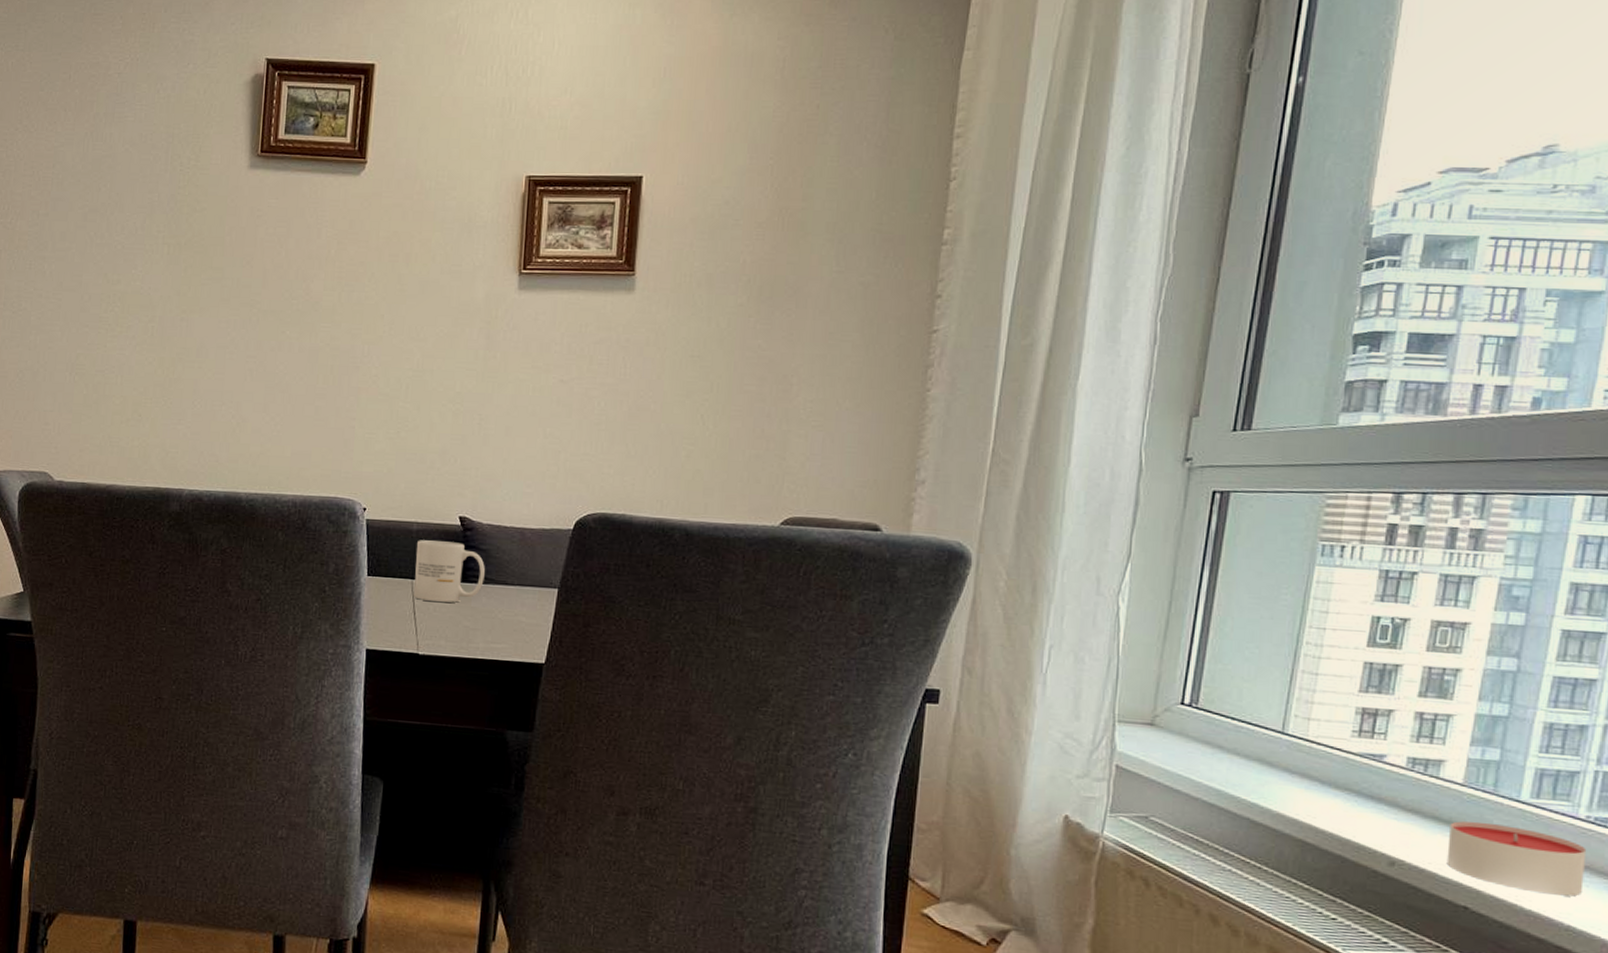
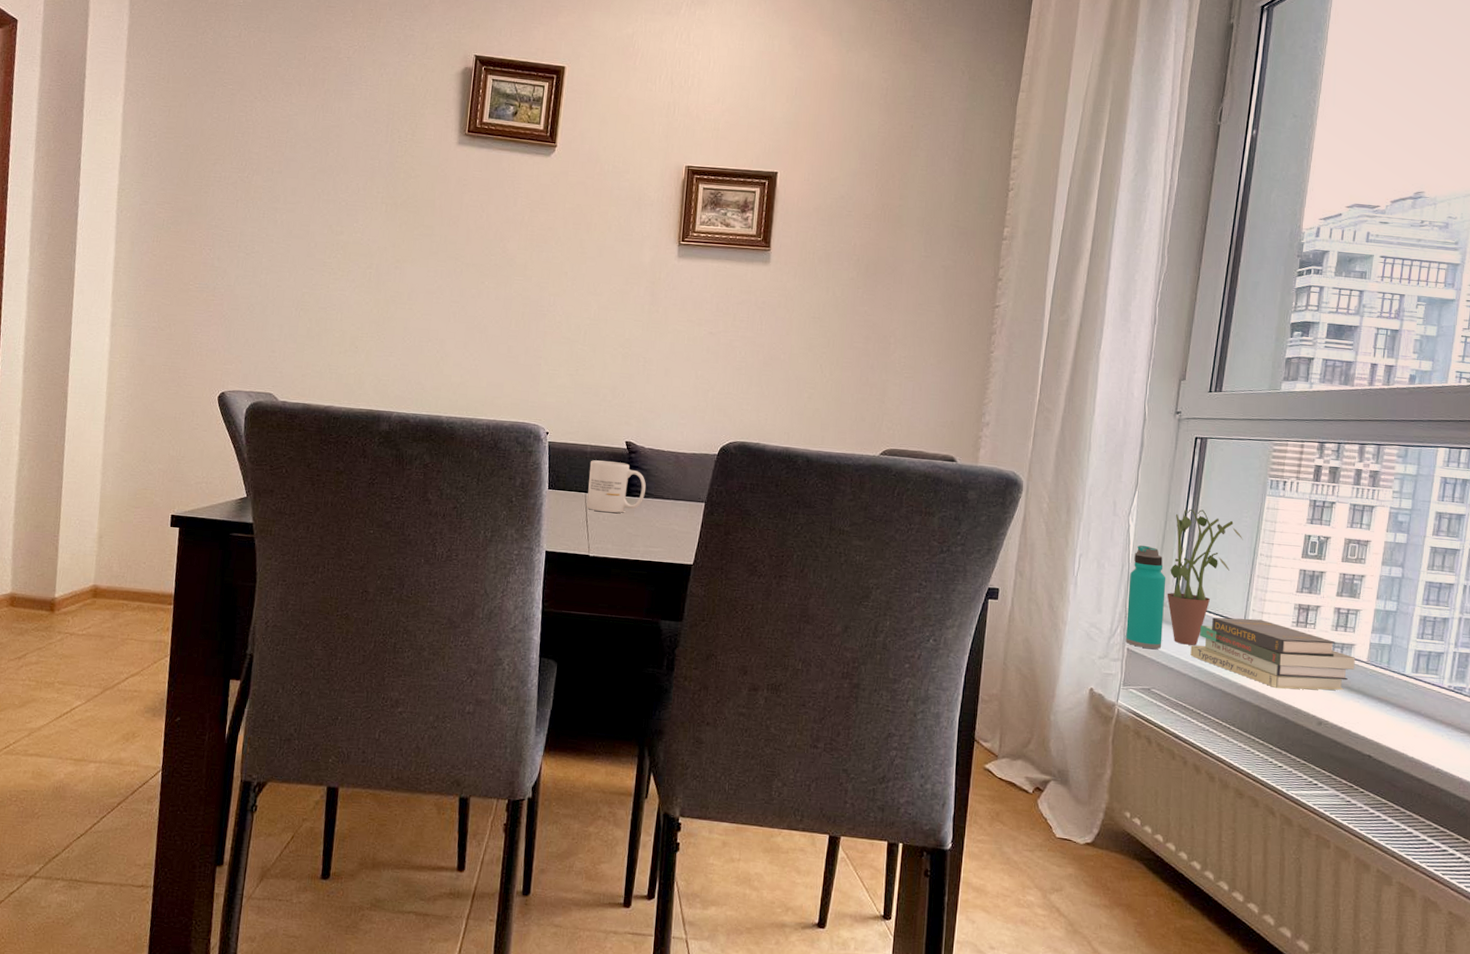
water bottle: none [1114,632,1171,766] -> present [1126,545,1166,649]
potted plant: none [1171,584,1281,762] -> present [1167,508,1243,646]
books: none [1205,725,1445,821] -> present [1190,617,1355,691]
candle: present [1446,821,1587,897] -> none [1356,690,1449,747]

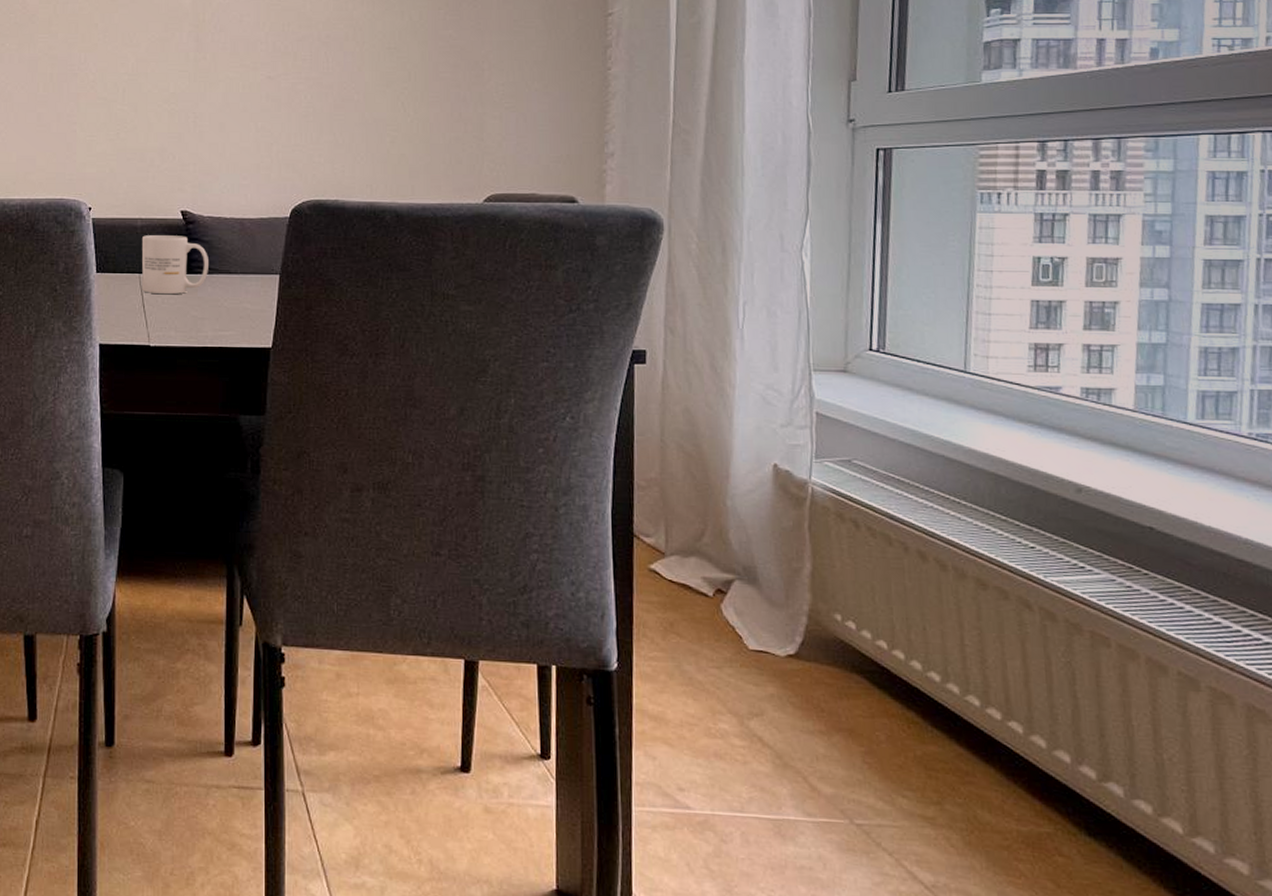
water bottle: present [1126,545,1166,649] -> none [810,284,861,410]
potted plant: present [1167,508,1243,646] -> none [860,236,952,403]
books: present [1190,617,1355,691] -> none [898,365,1119,451]

